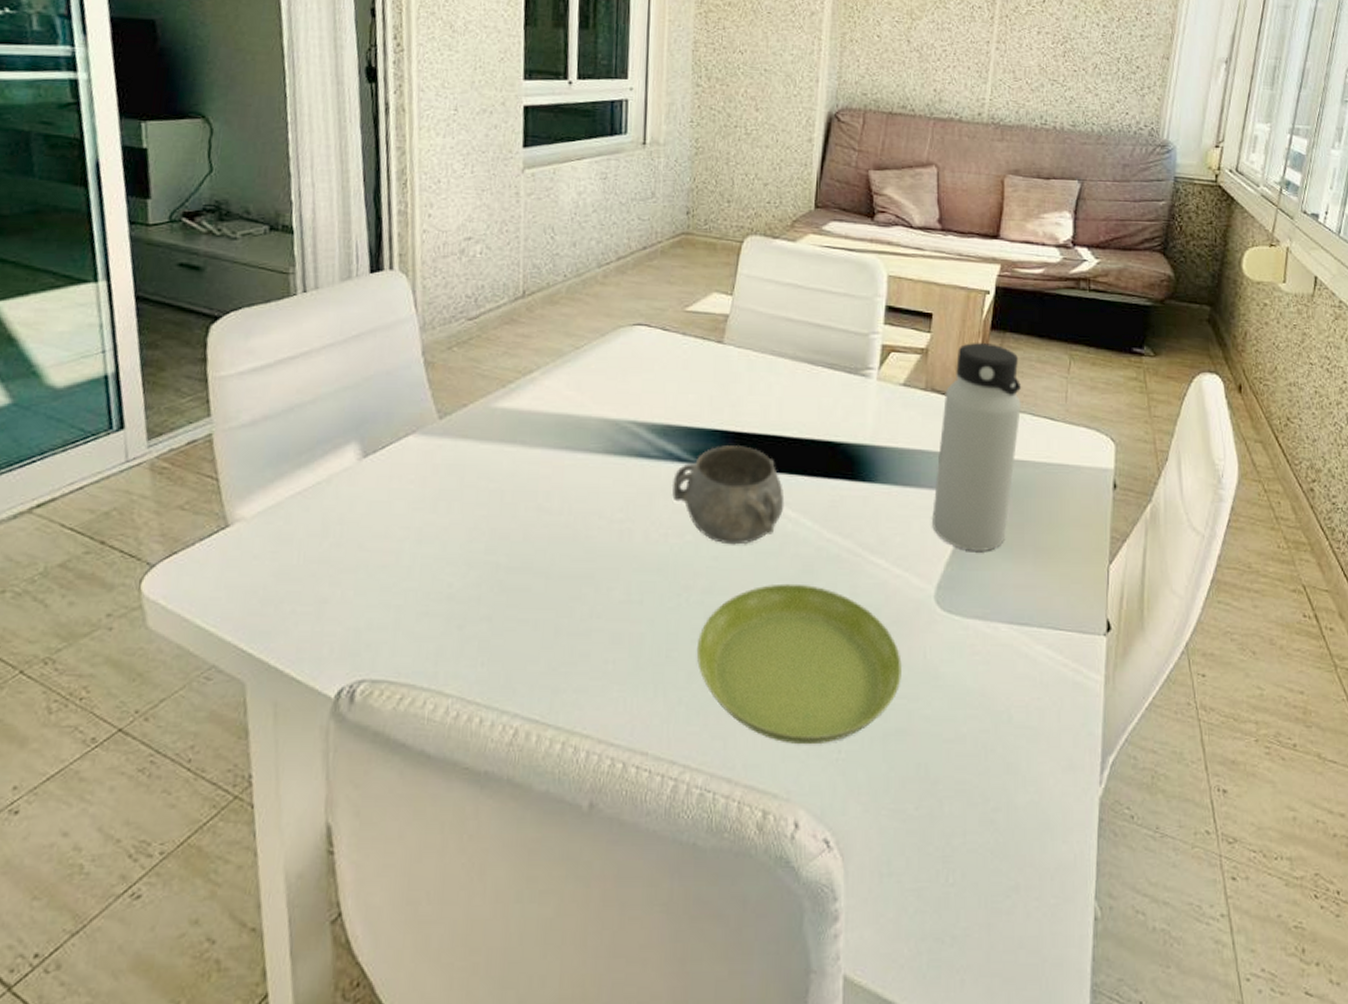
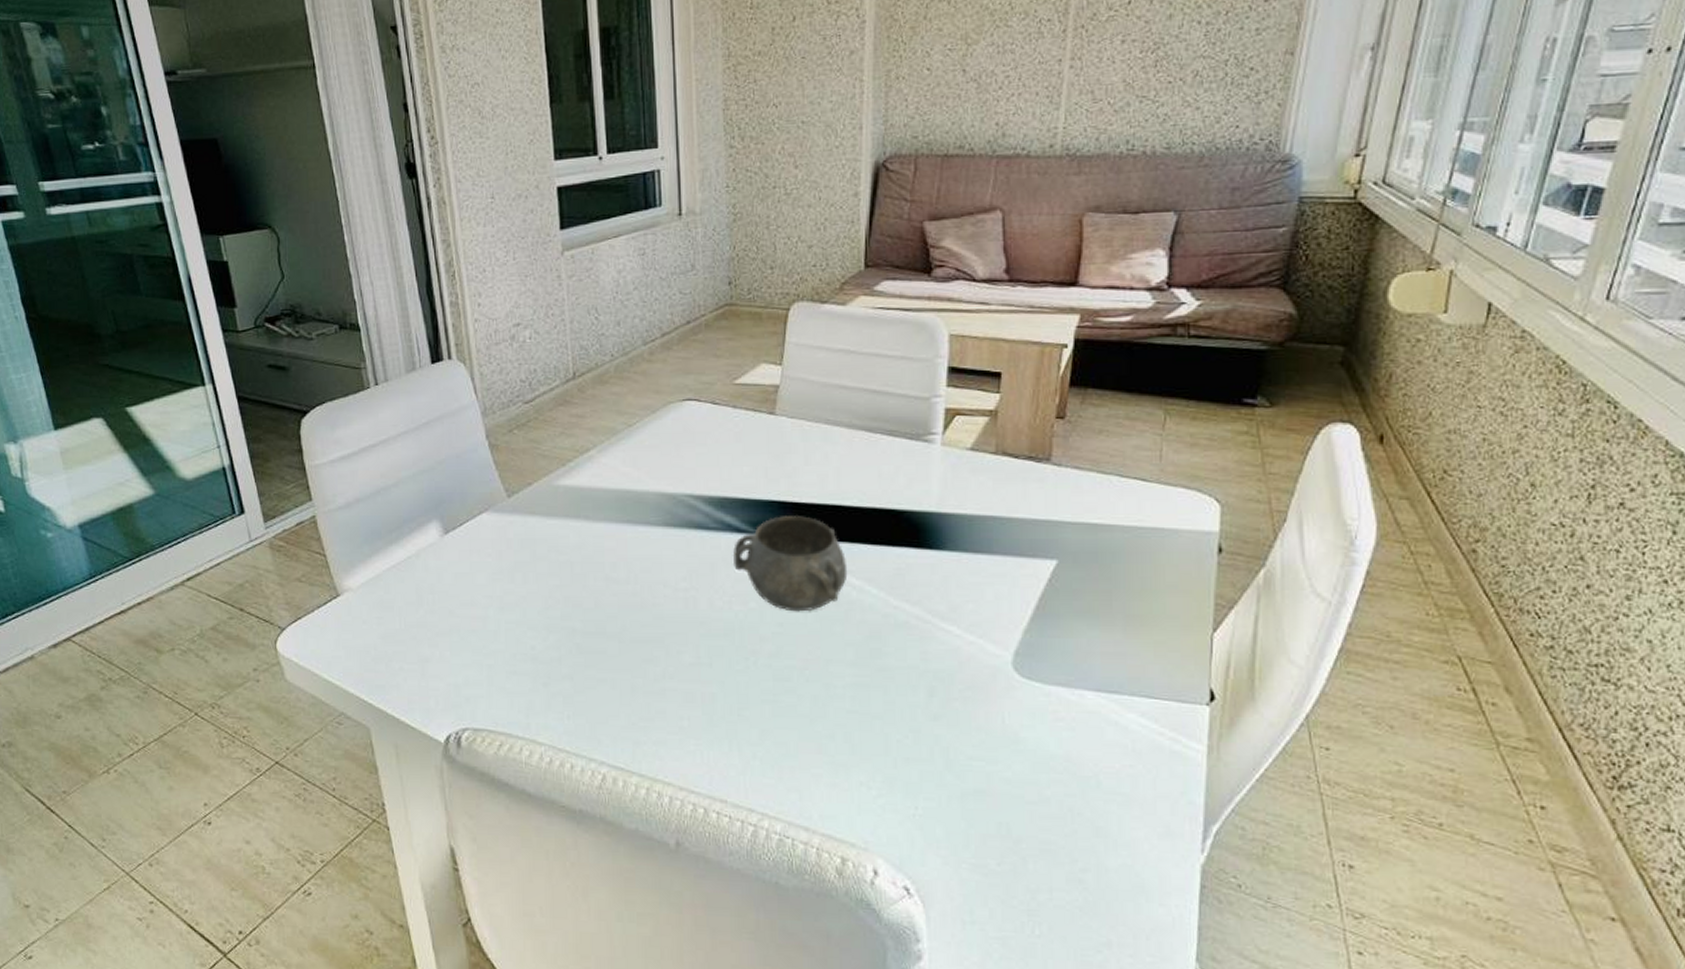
saucer: present [696,583,902,745] -> none [767,649,979,801]
water bottle: present [931,343,1022,552] -> none [1006,401,1108,620]

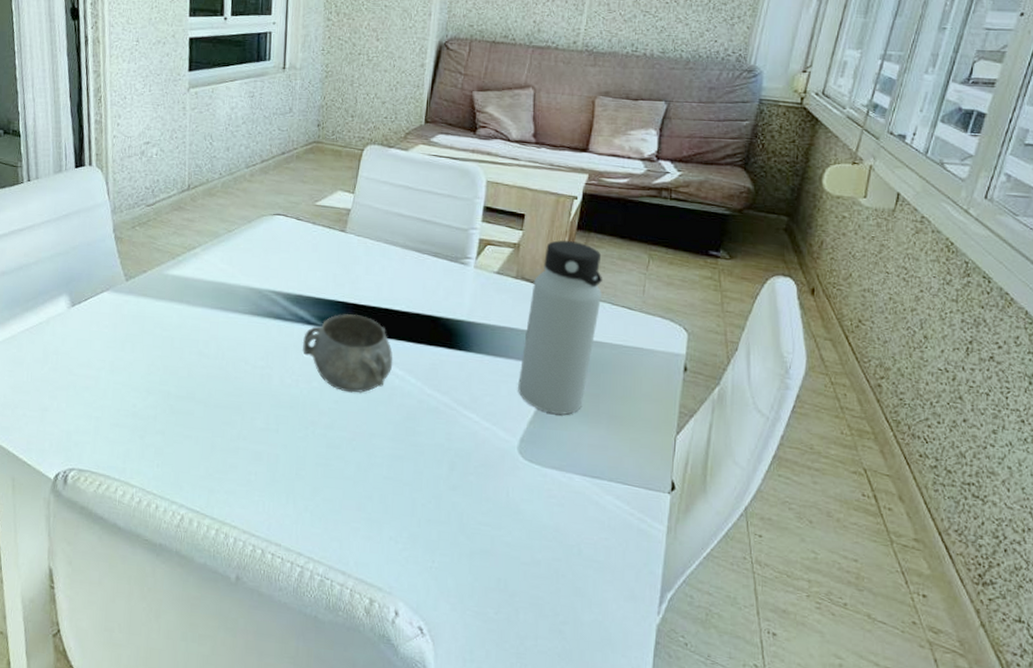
water bottle: none [1006,401,1108,620] -> present [517,240,603,415]

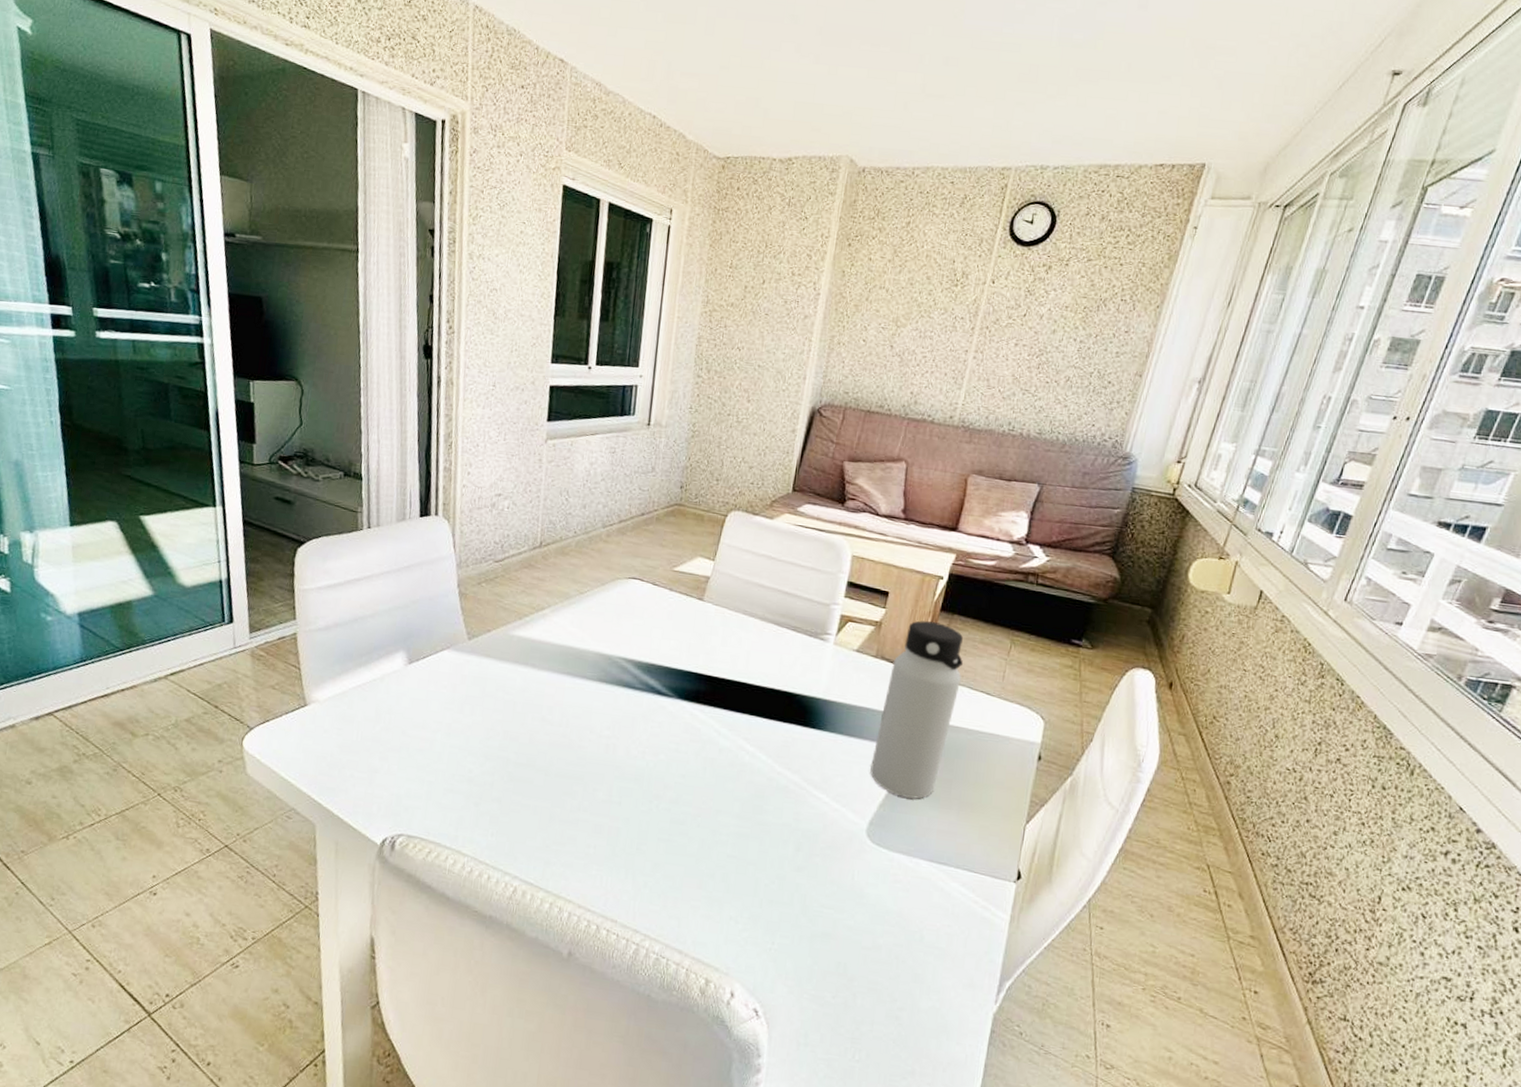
decorative bowl: present [302,314,393,394] -> none [651,685,745,769]

